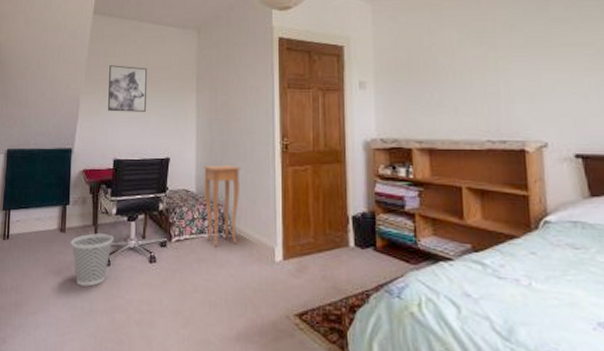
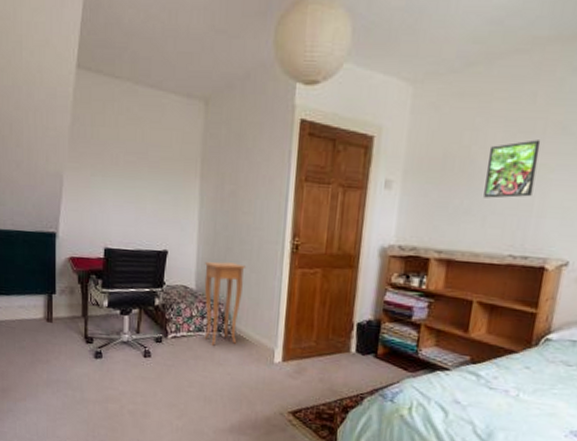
wastebasket: present [71,233,114,287] -> none [59,325,106,377]
wall art: present [107,65,148,112] -> none [96,137,144,197]
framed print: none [448,37,496,90] -> present [484,140,541,199]

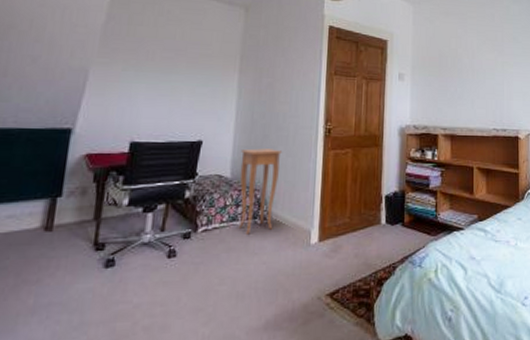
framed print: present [484,140,541,199] -> none [469,45,502,87]

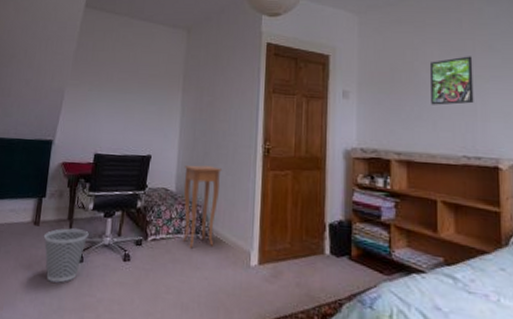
wastebasket: none [59,229,123,295] -> present [44,228,89,283]
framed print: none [469,45,502,87] -> present [429,56,474,105]

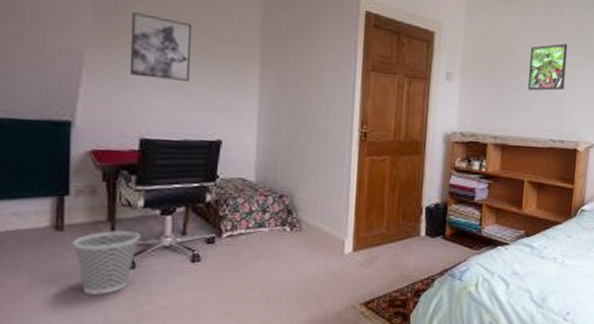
wall art: none [91,59,135,108] -> present [129,12,193,81]
side table: present [182,165,223,248] -> none [265,151,313,242]

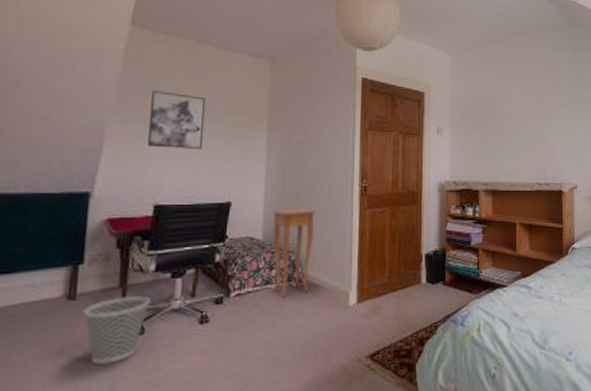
side table: none [265,151,313,242] -> present [272,209,317,298]
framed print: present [528,43,568,91] -> none [511,96,545,140]

